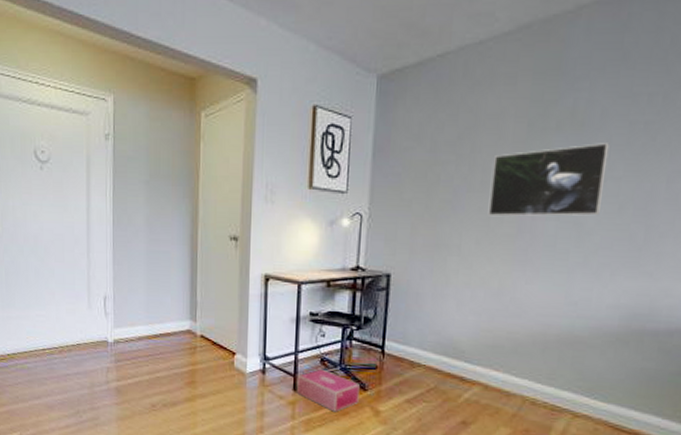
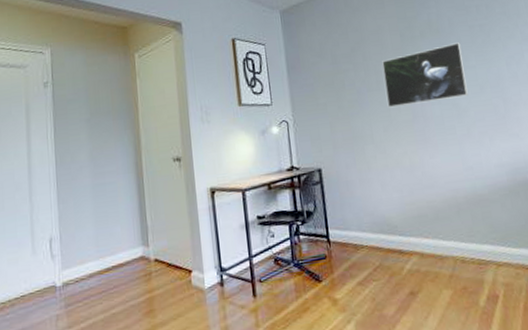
shoe box: present [296,368,360,412] -> none [255,269,316,311]

